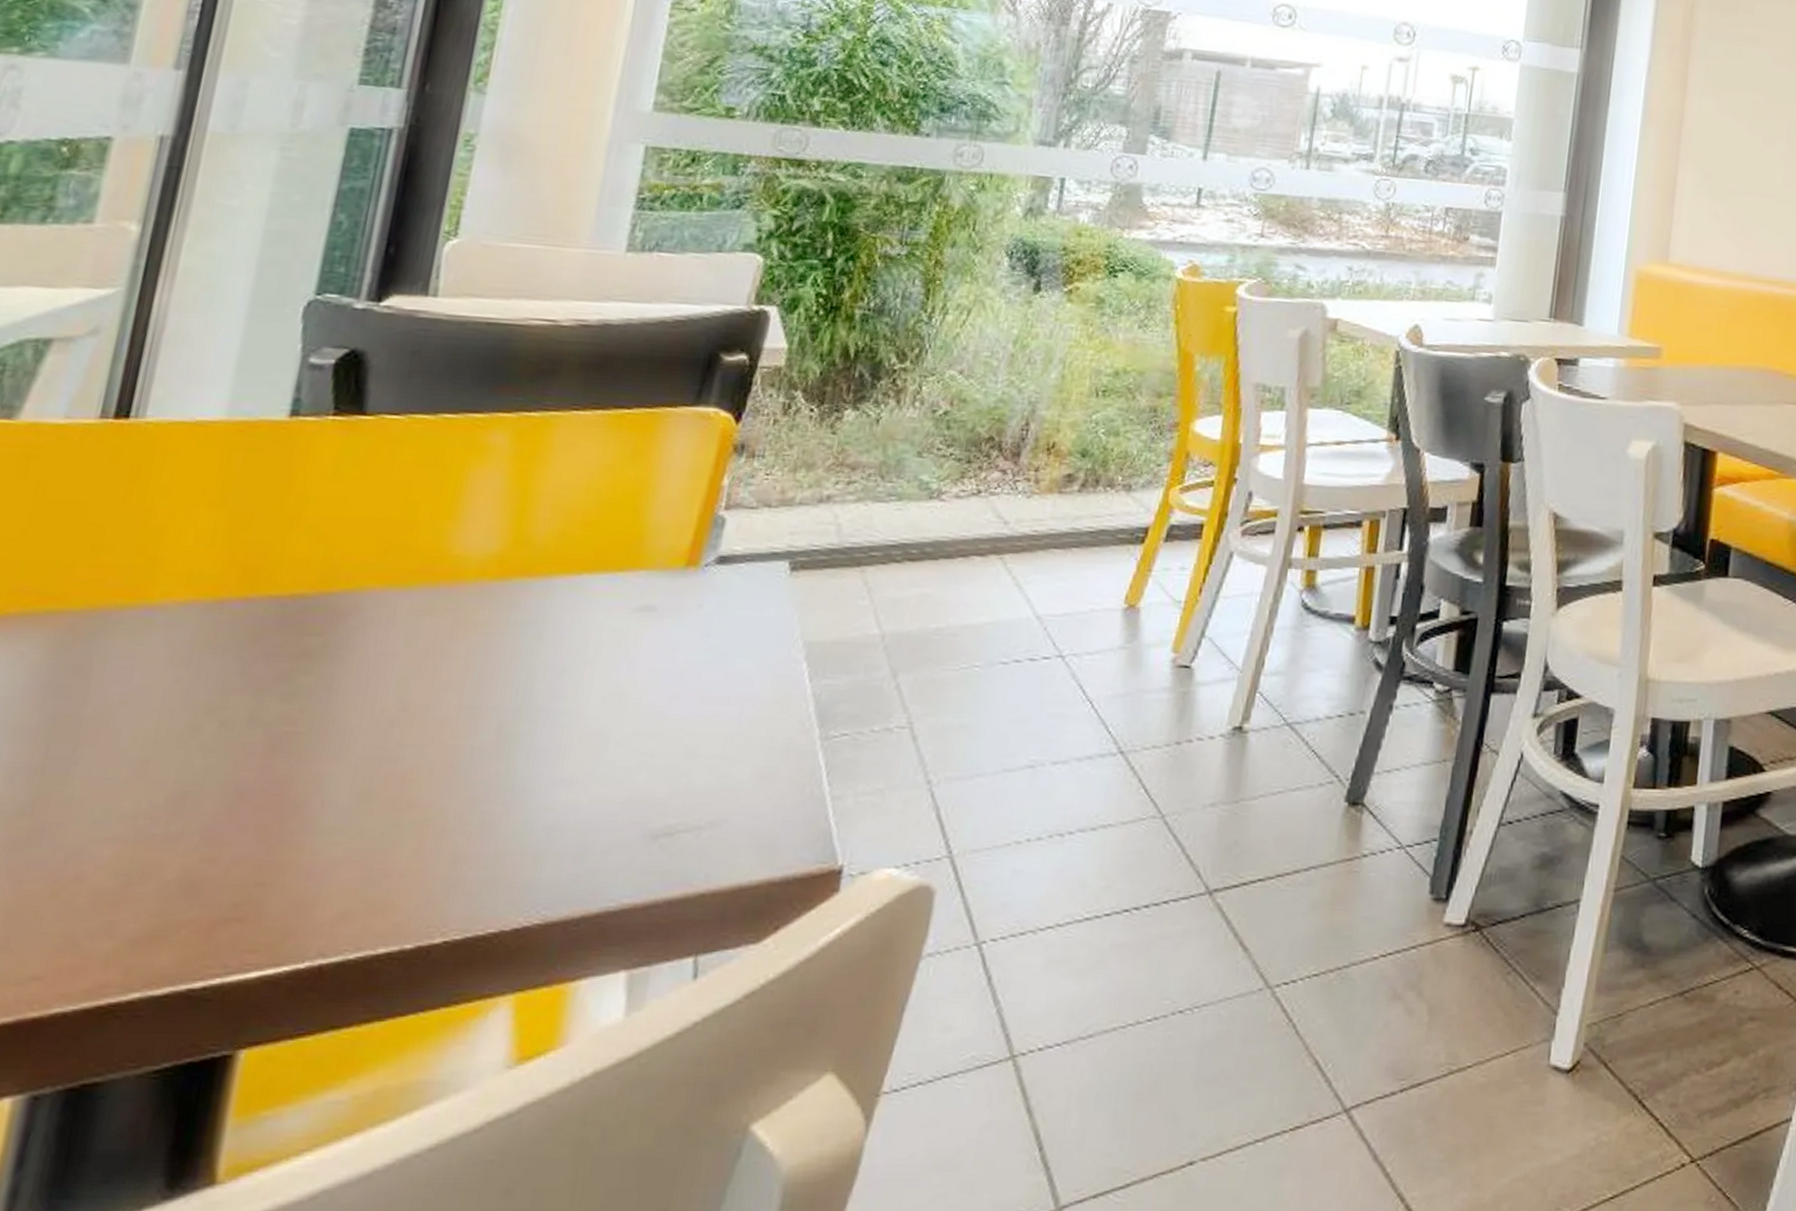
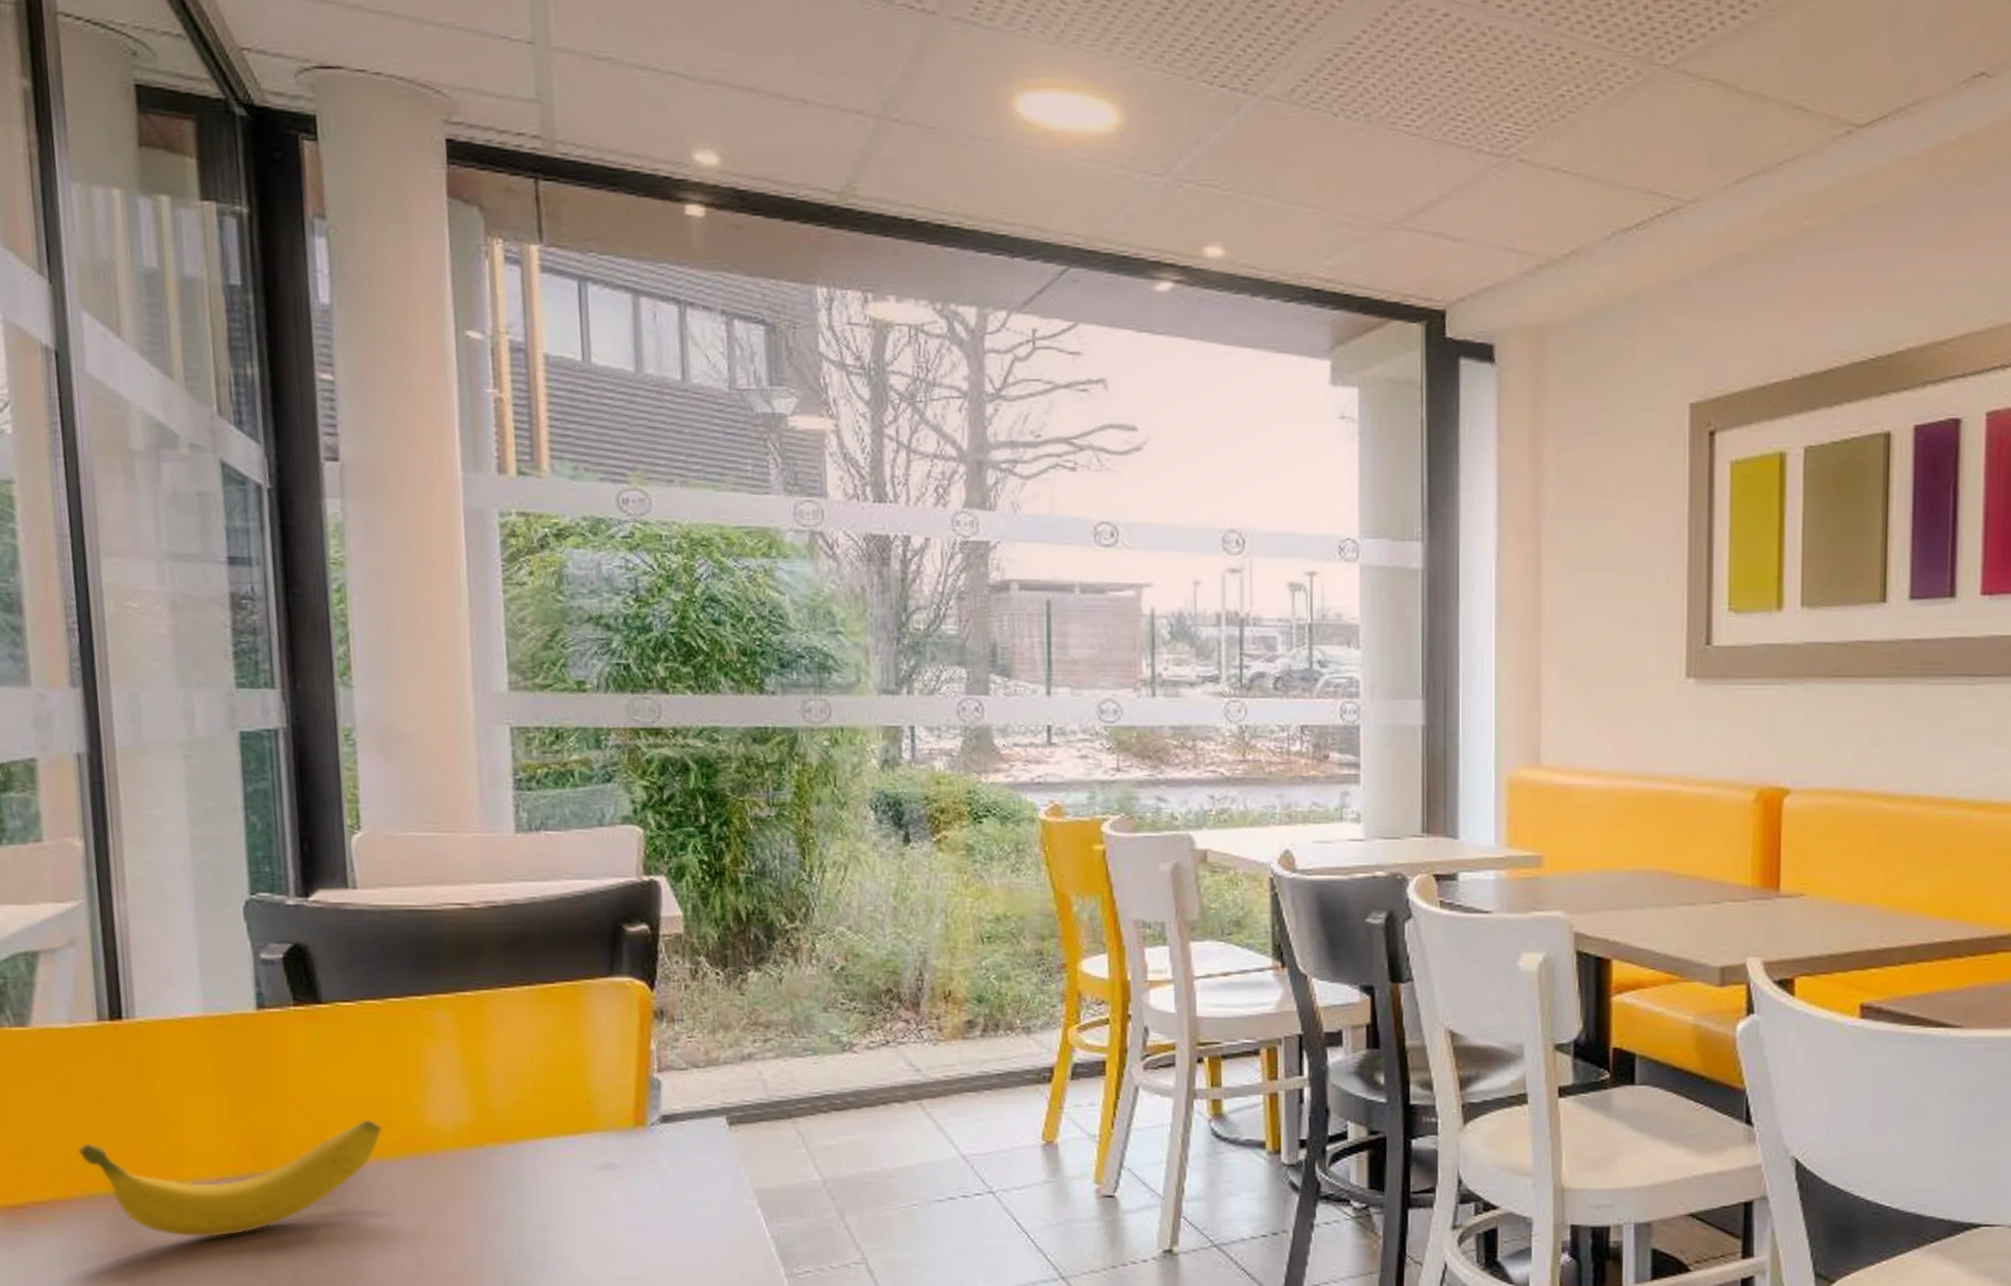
banana: none [32,543,400,668] -> present [78,1120,382,1238]

